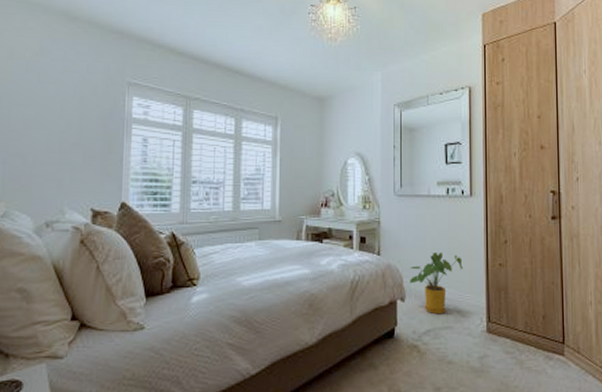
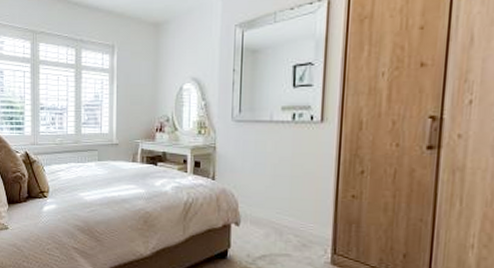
house plant: present [410,253,463,315] -> none [246,180,307,242]

